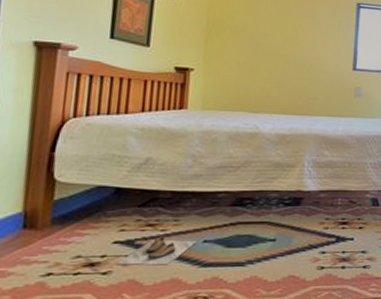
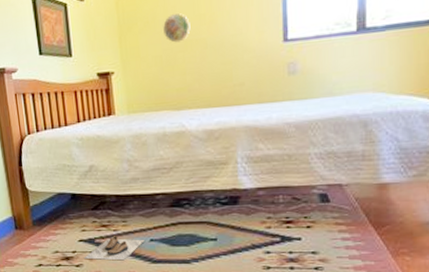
decorative plate: none [250,29,277,54] -> present [163,12,191,43]

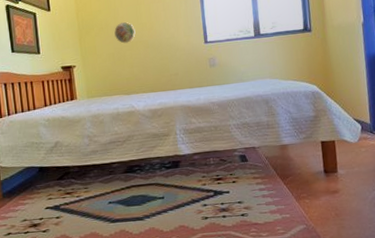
shoe: present [84,236,144,261] -> none [50,201,104,225]

